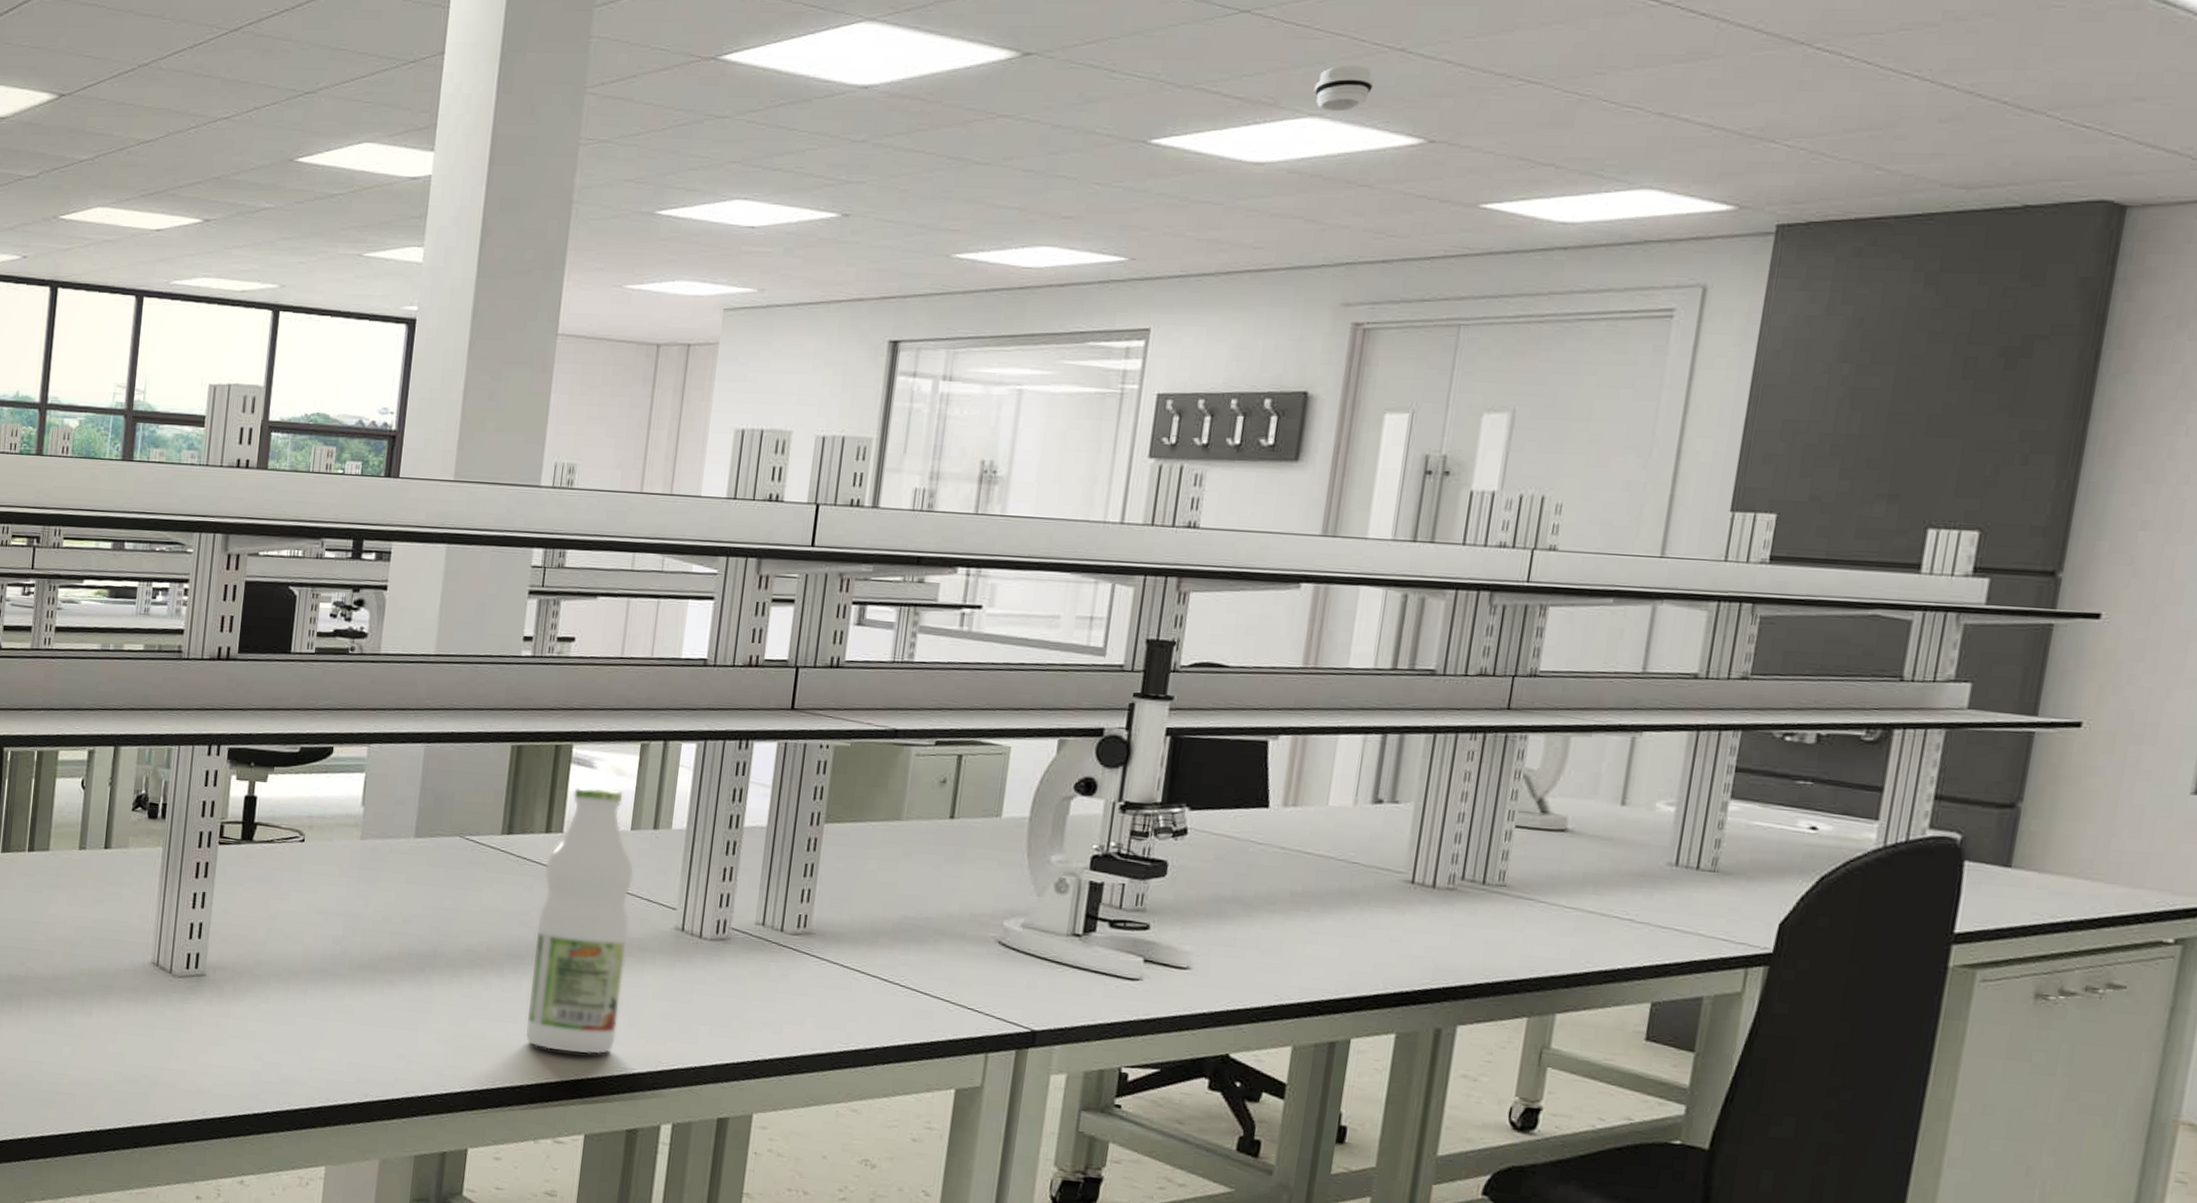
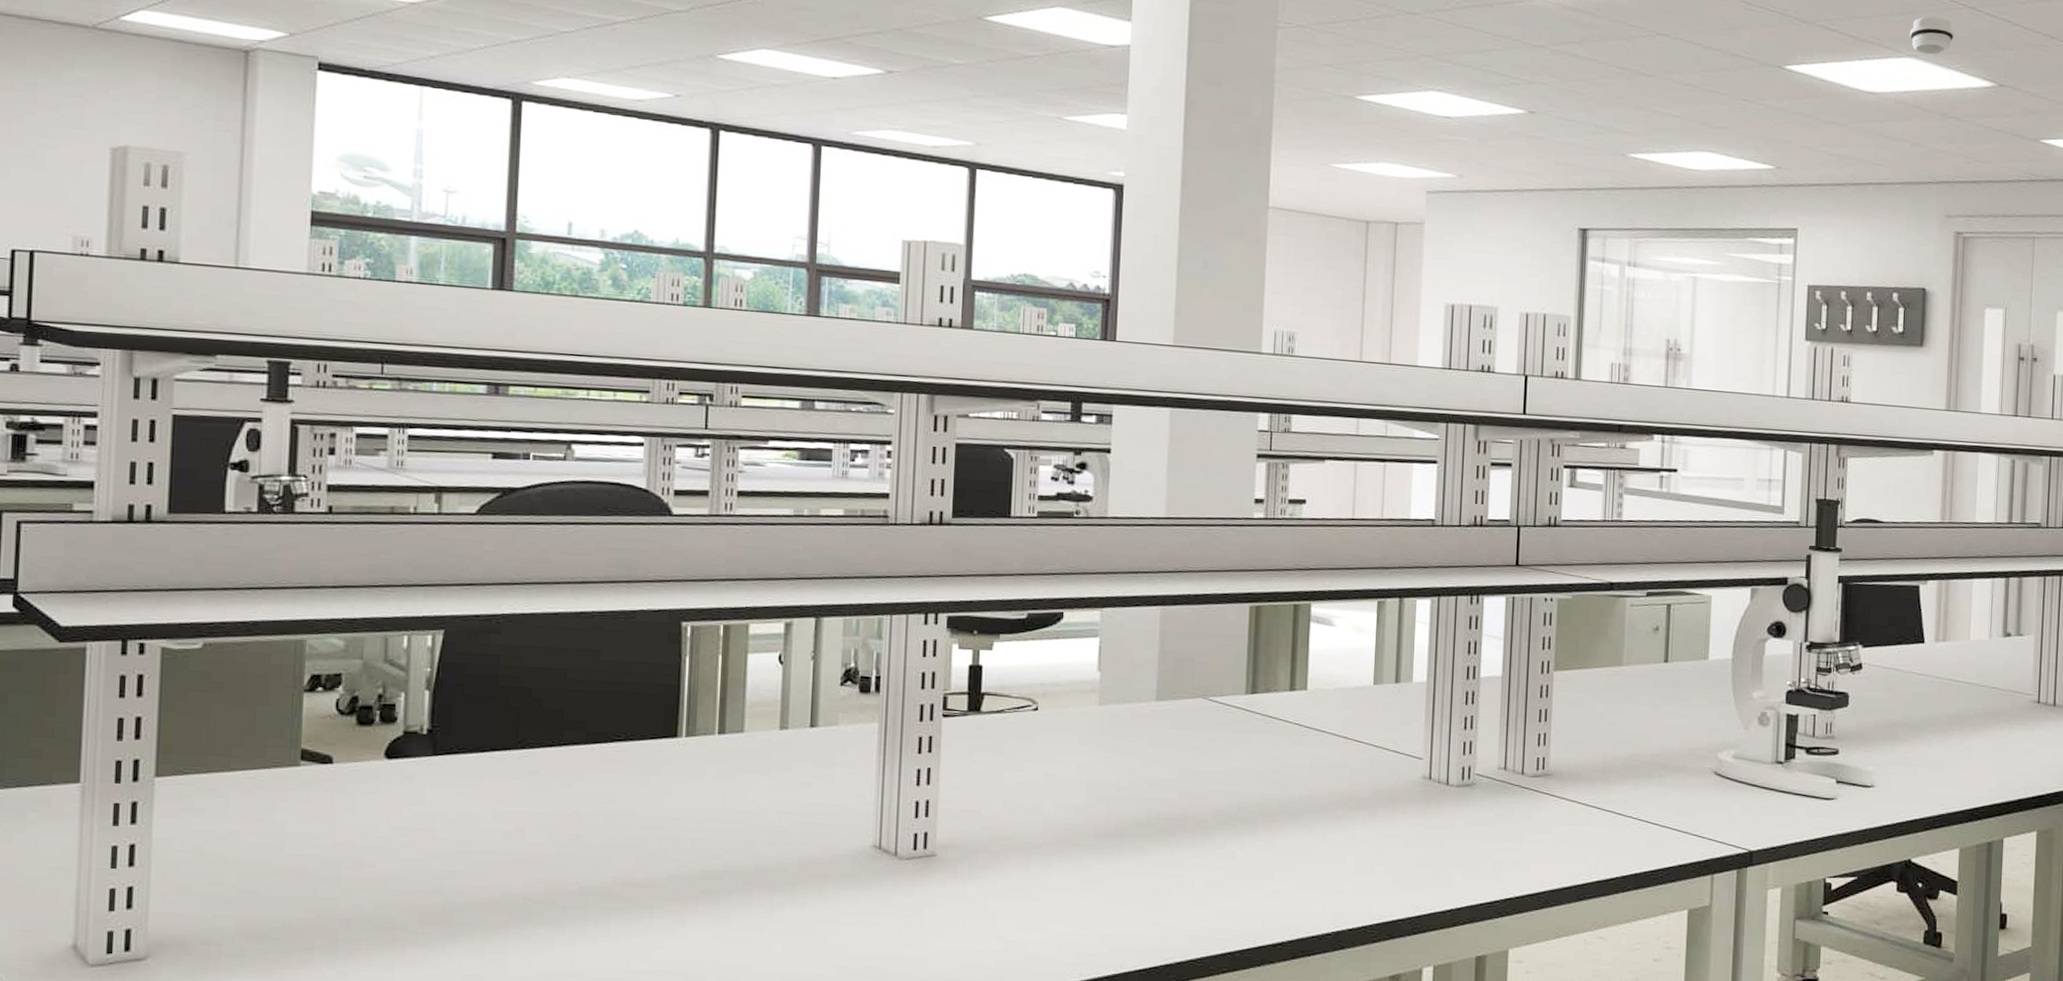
beverage bottle: present [525,786,633,1055] -> none [1283,644,1379,906]

